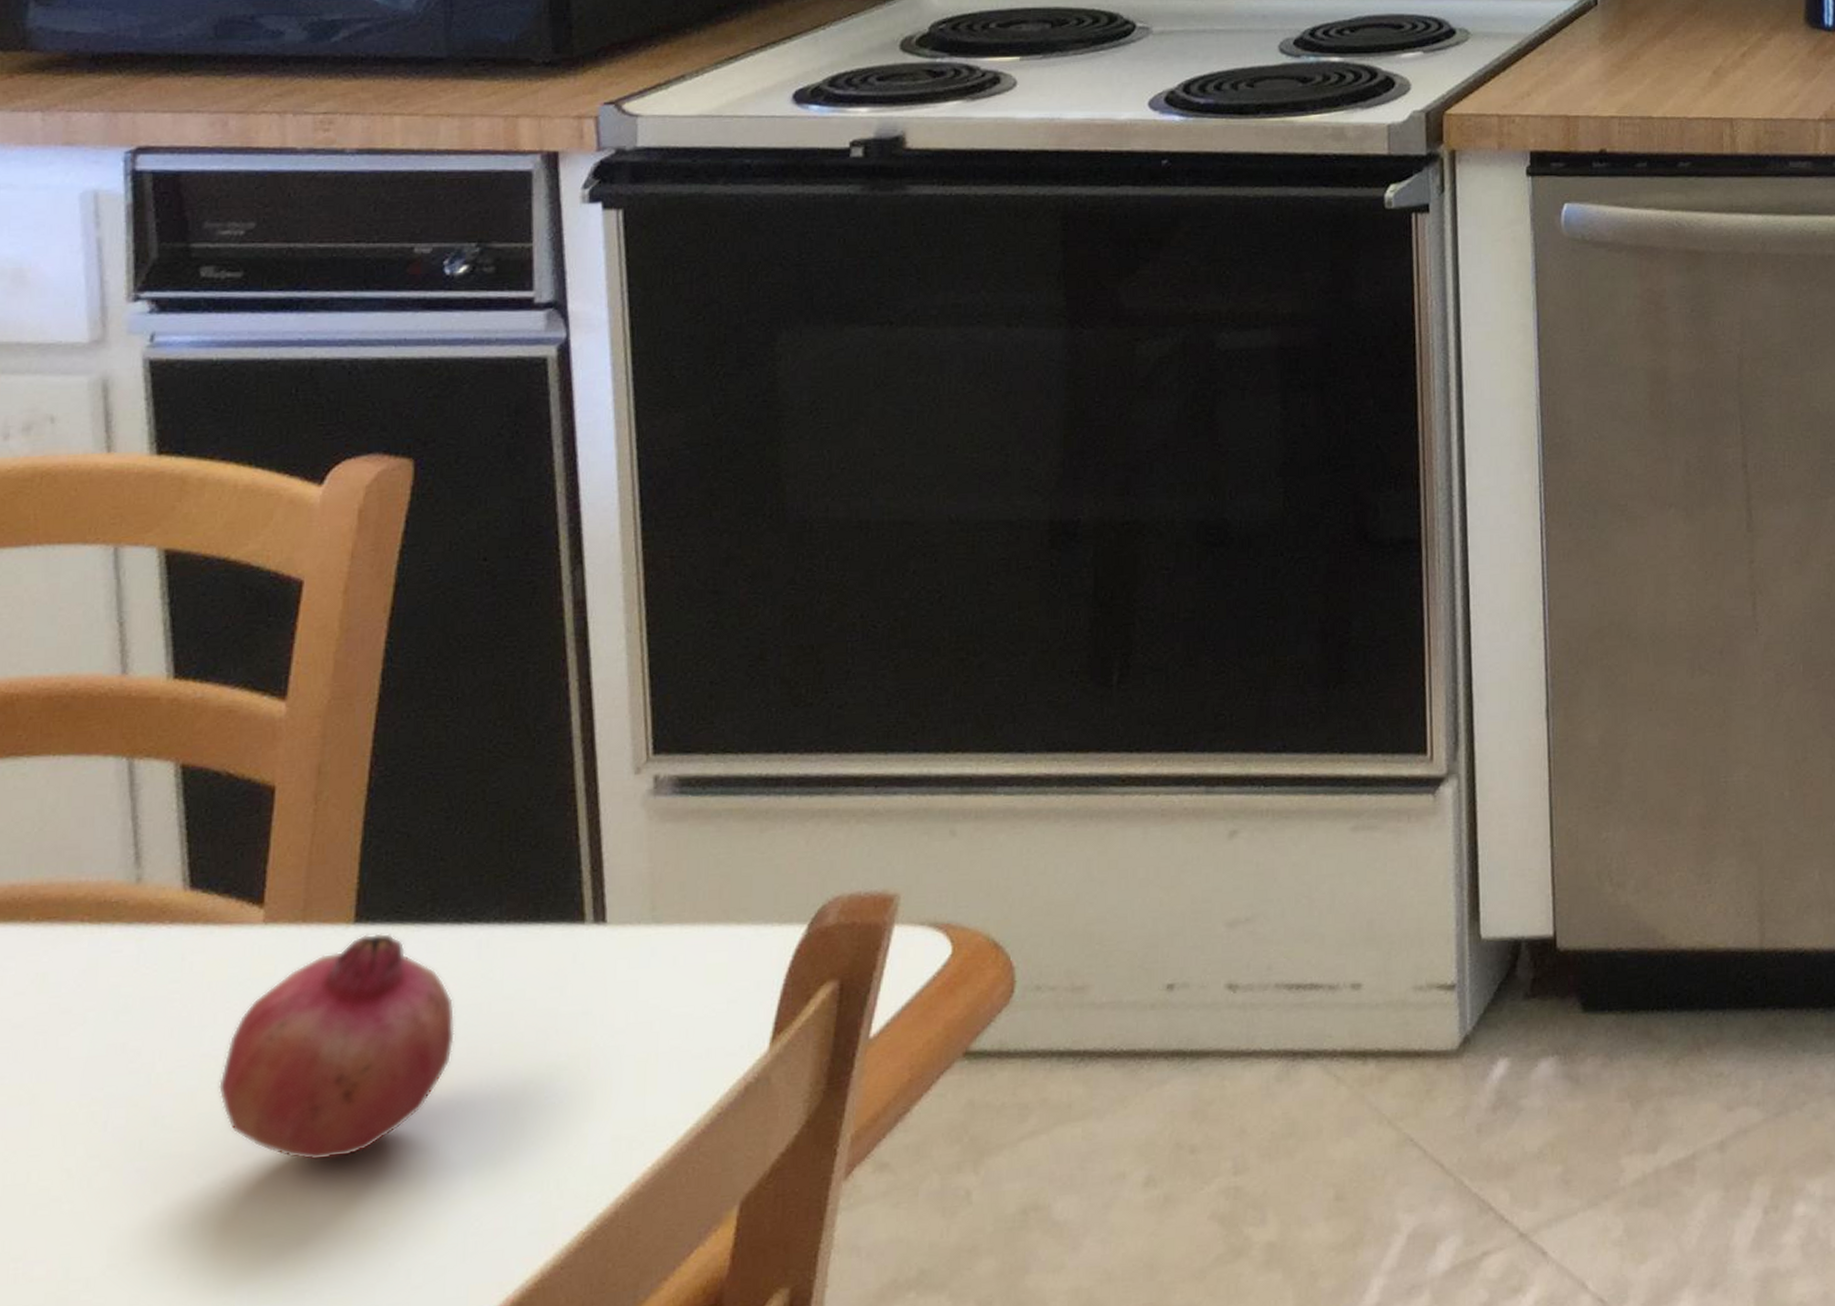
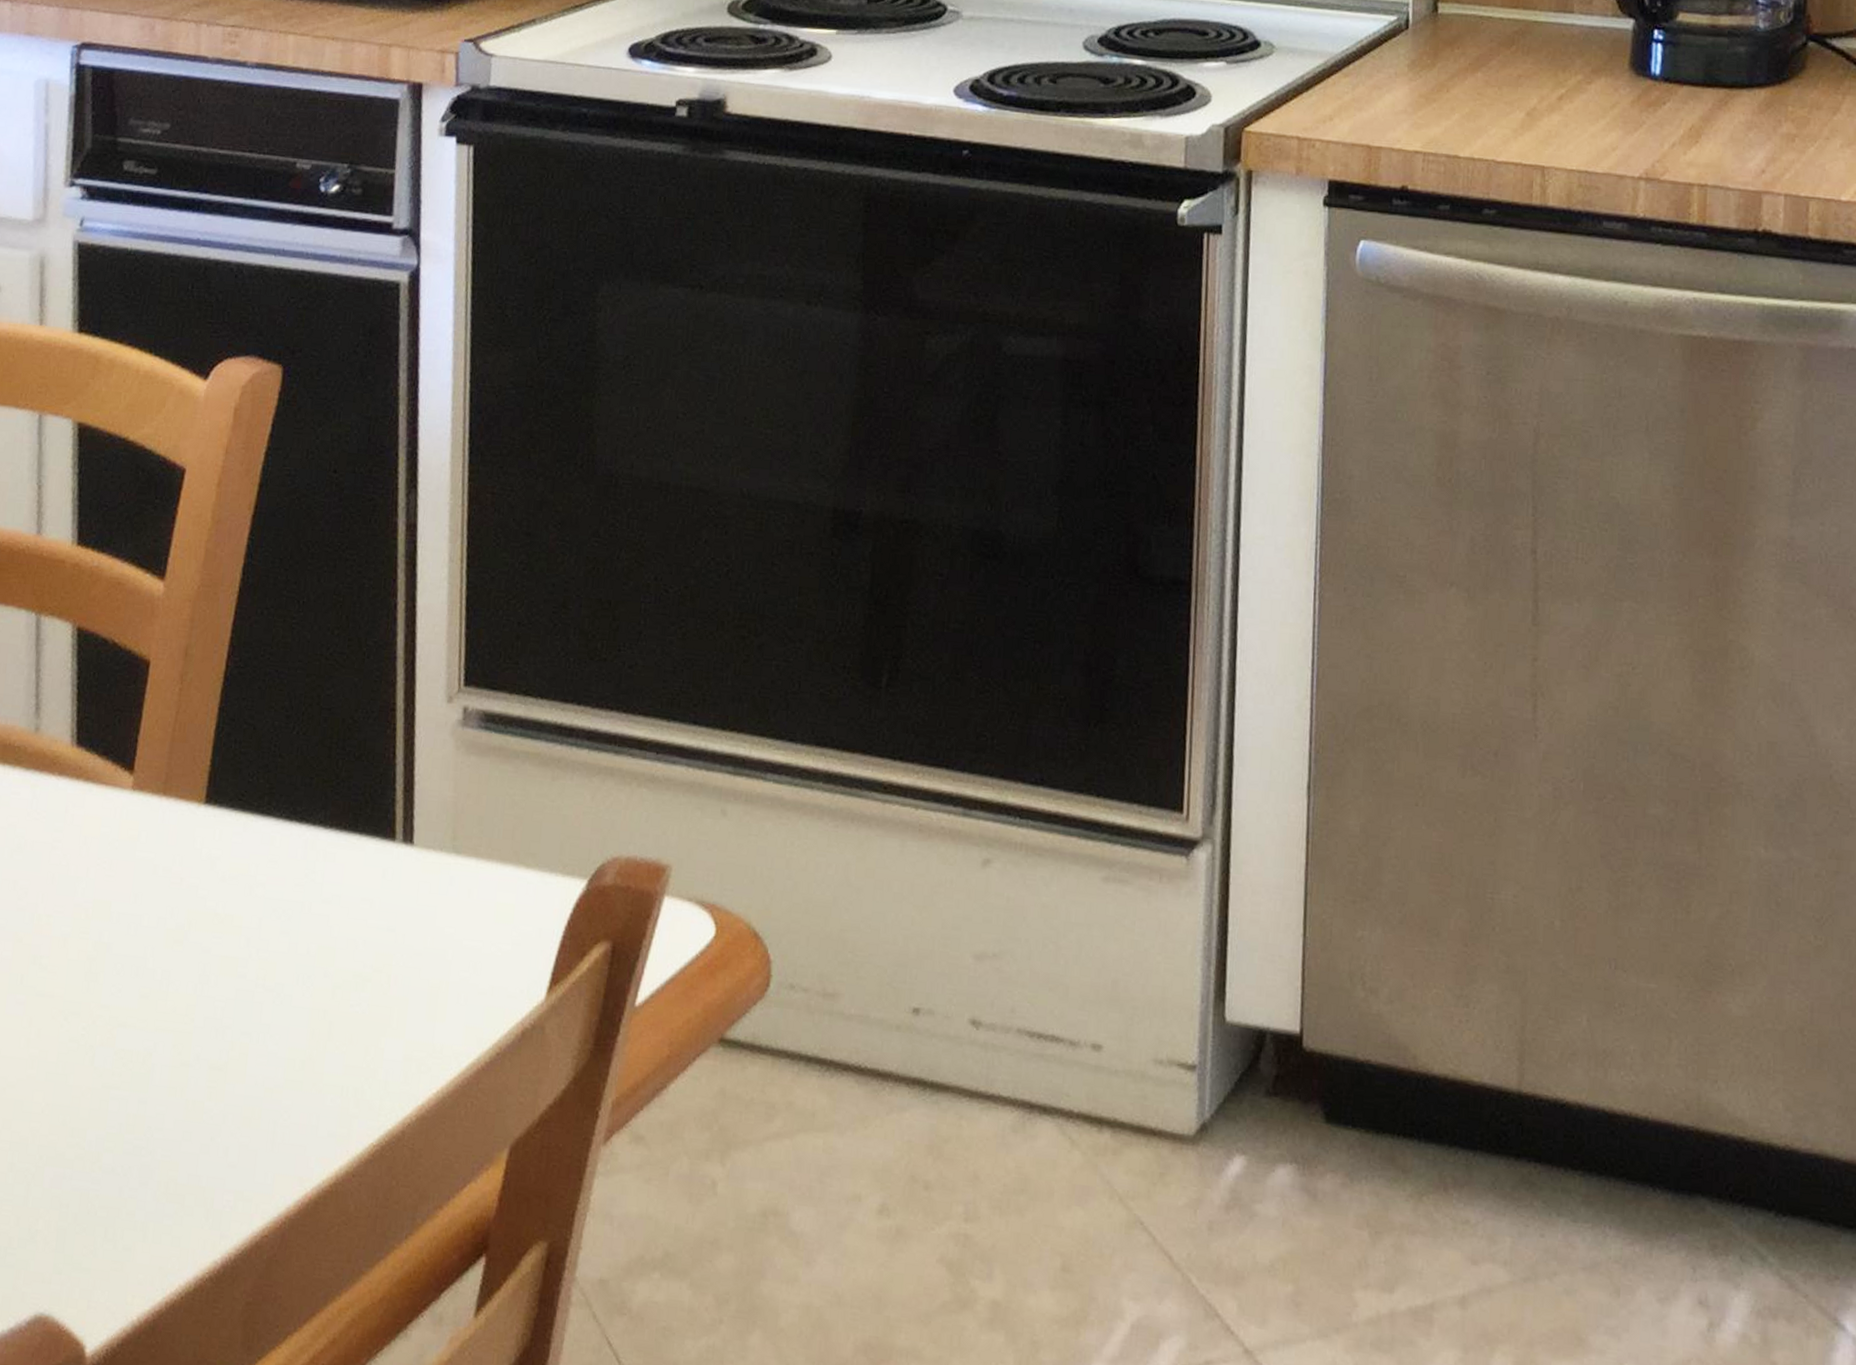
fruit: present [217,933,455,1161] -> none [85,816,281,1027]

